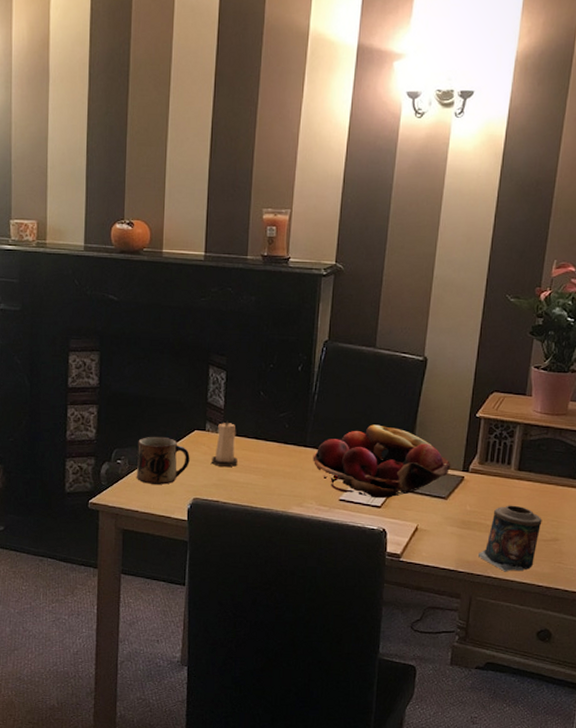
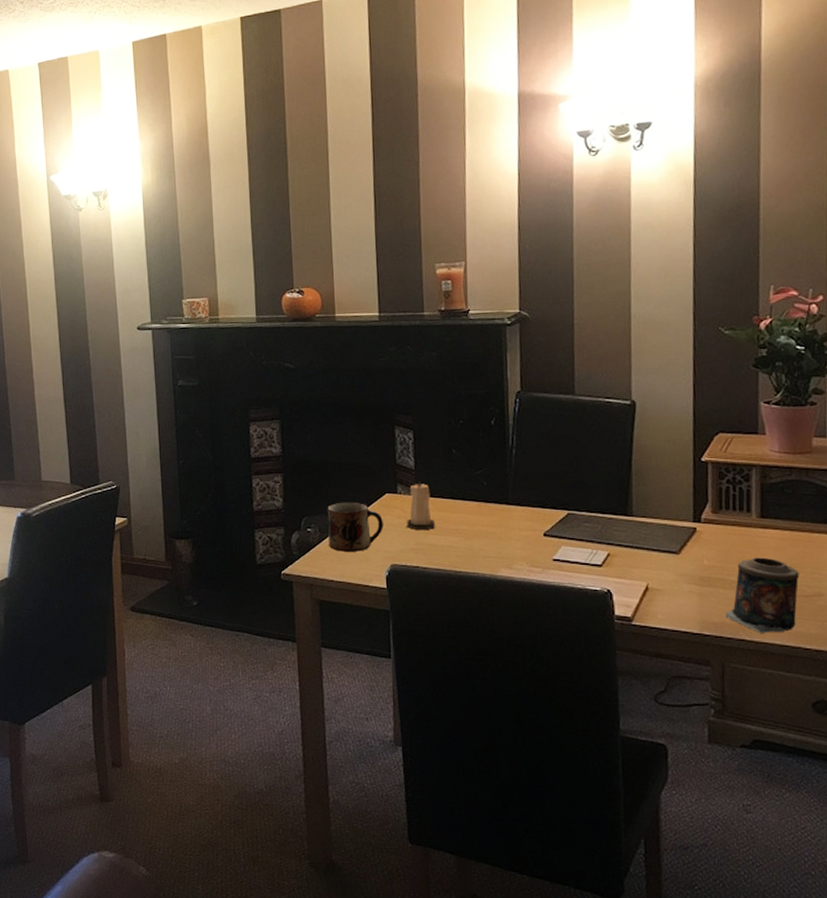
fruit basket: present [312,424,451,498] -> none [517,476,679,555]

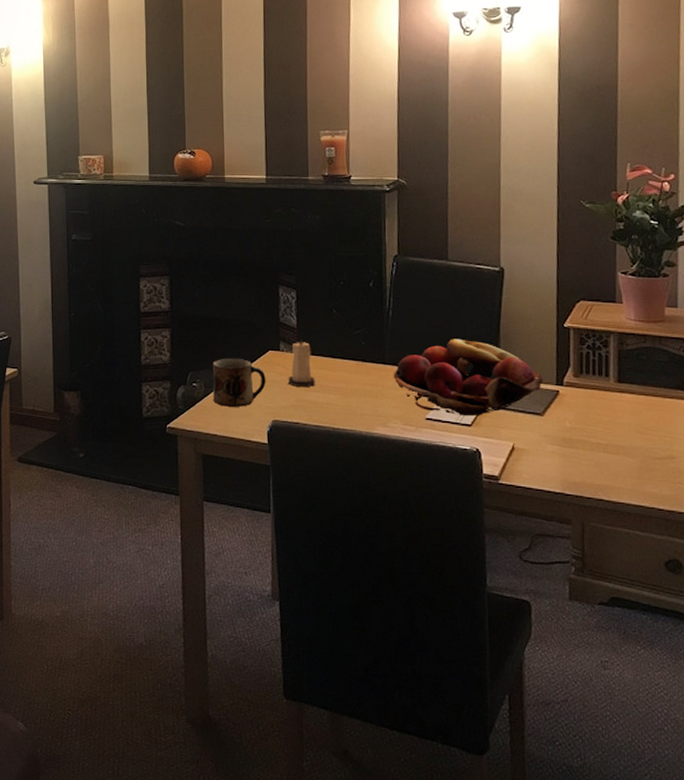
fruit basket: none [517,476,679,555] -> present [393,339,543,415]
candle: present [724,557,800,634] -> none [585,420,653,494]

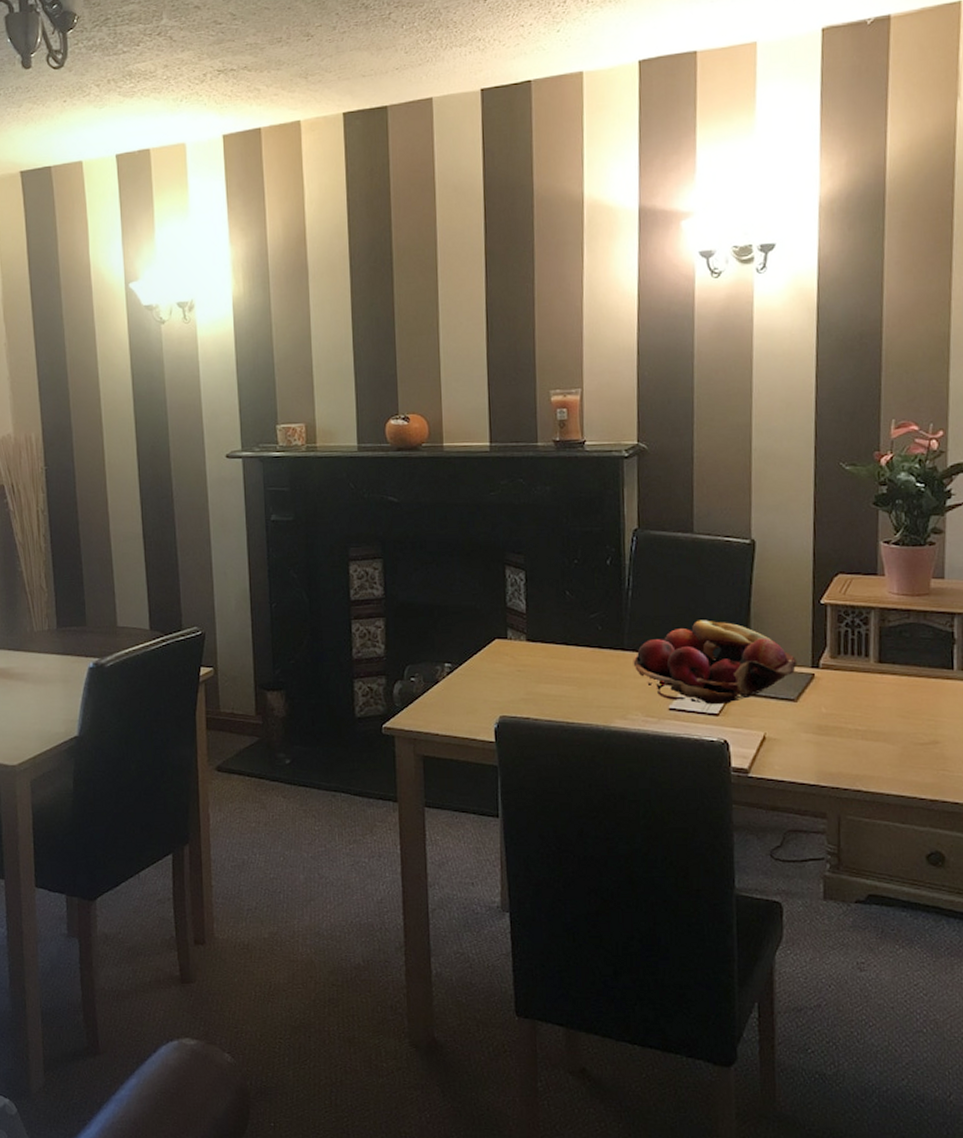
mug: present [212,358,266,407] -> none [432,648,492,703]
candle: present [288,340,315,387] -> none [517,626,547,678]

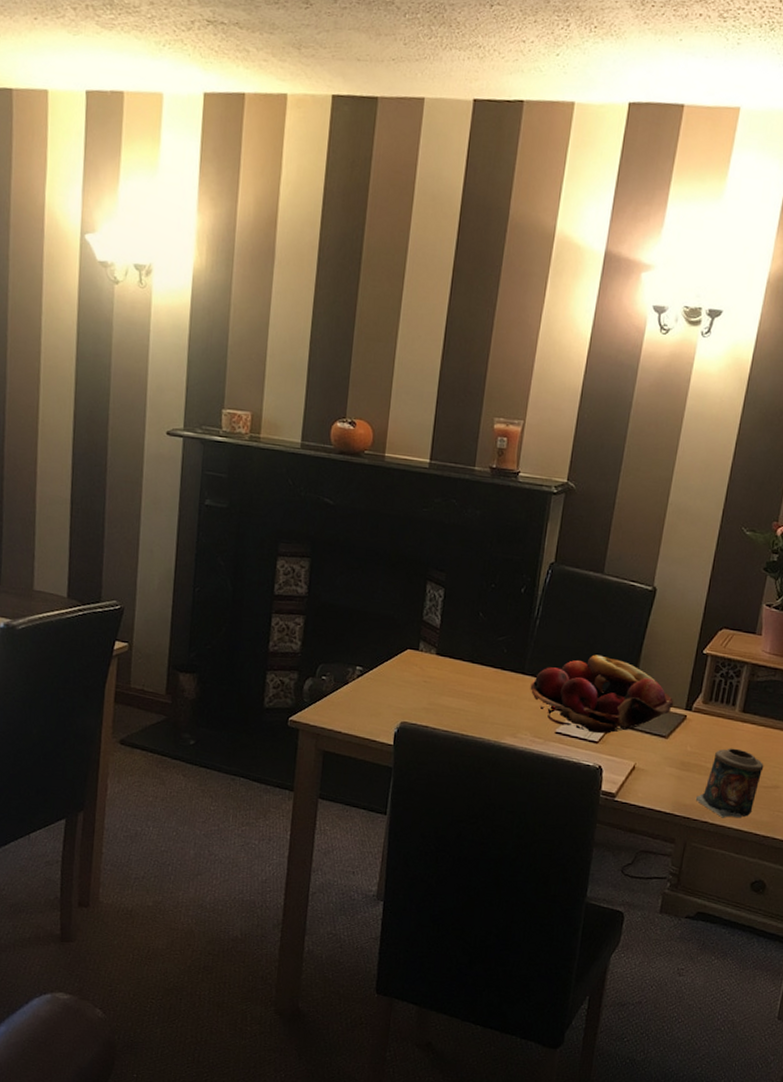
candle: none [841,704,916,784] -> present [695,748,764,818]

